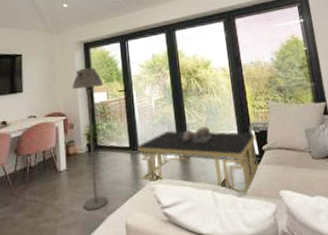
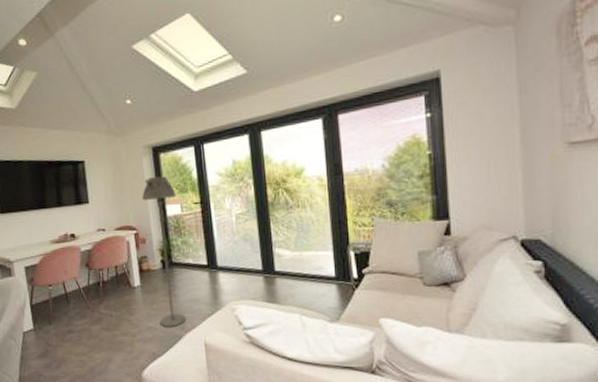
coffee table: present [137,126,259,193] -> none [216,245,356,319]

